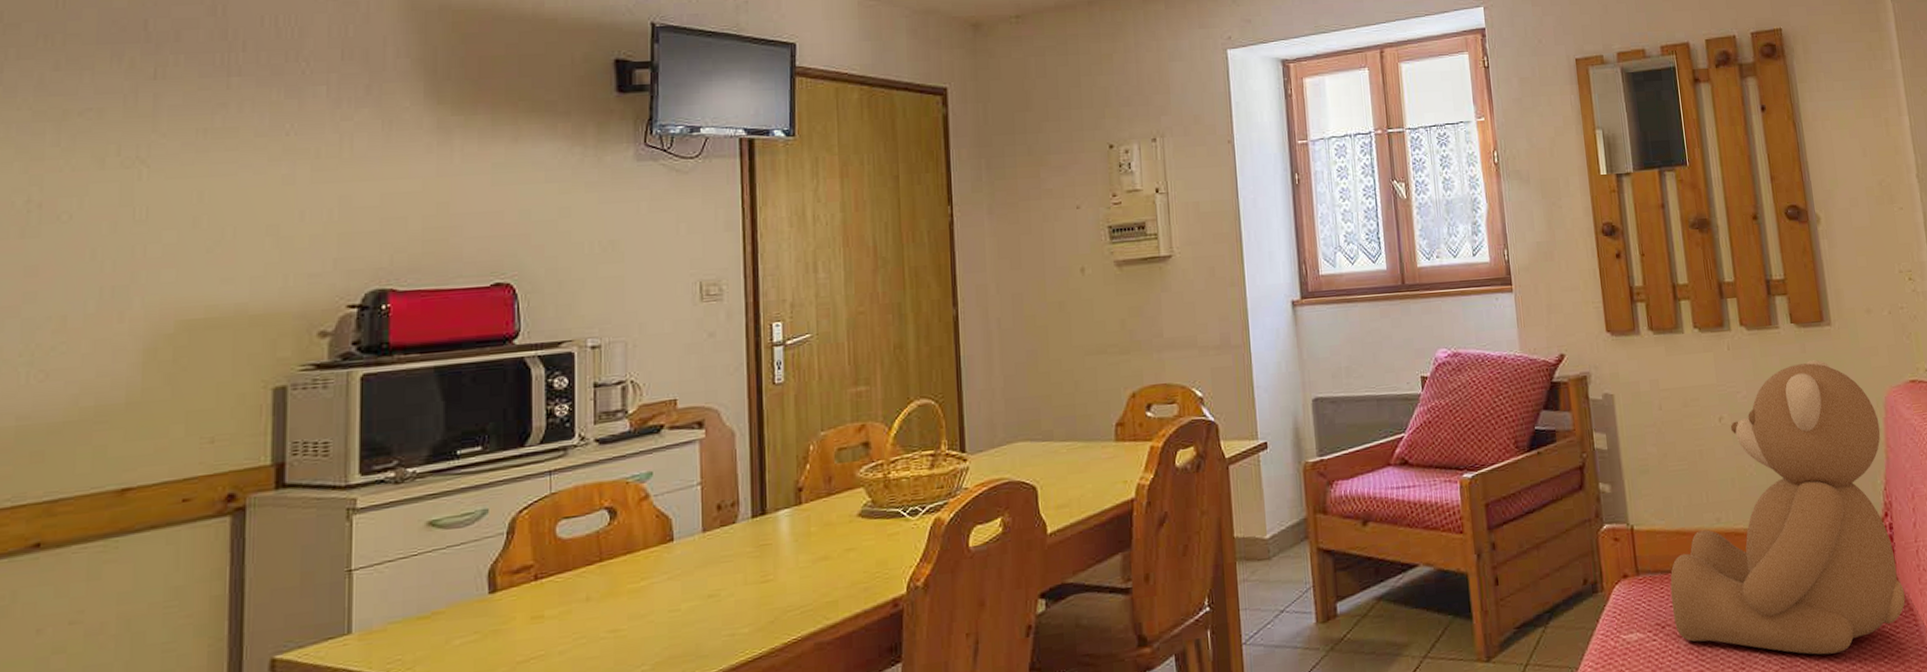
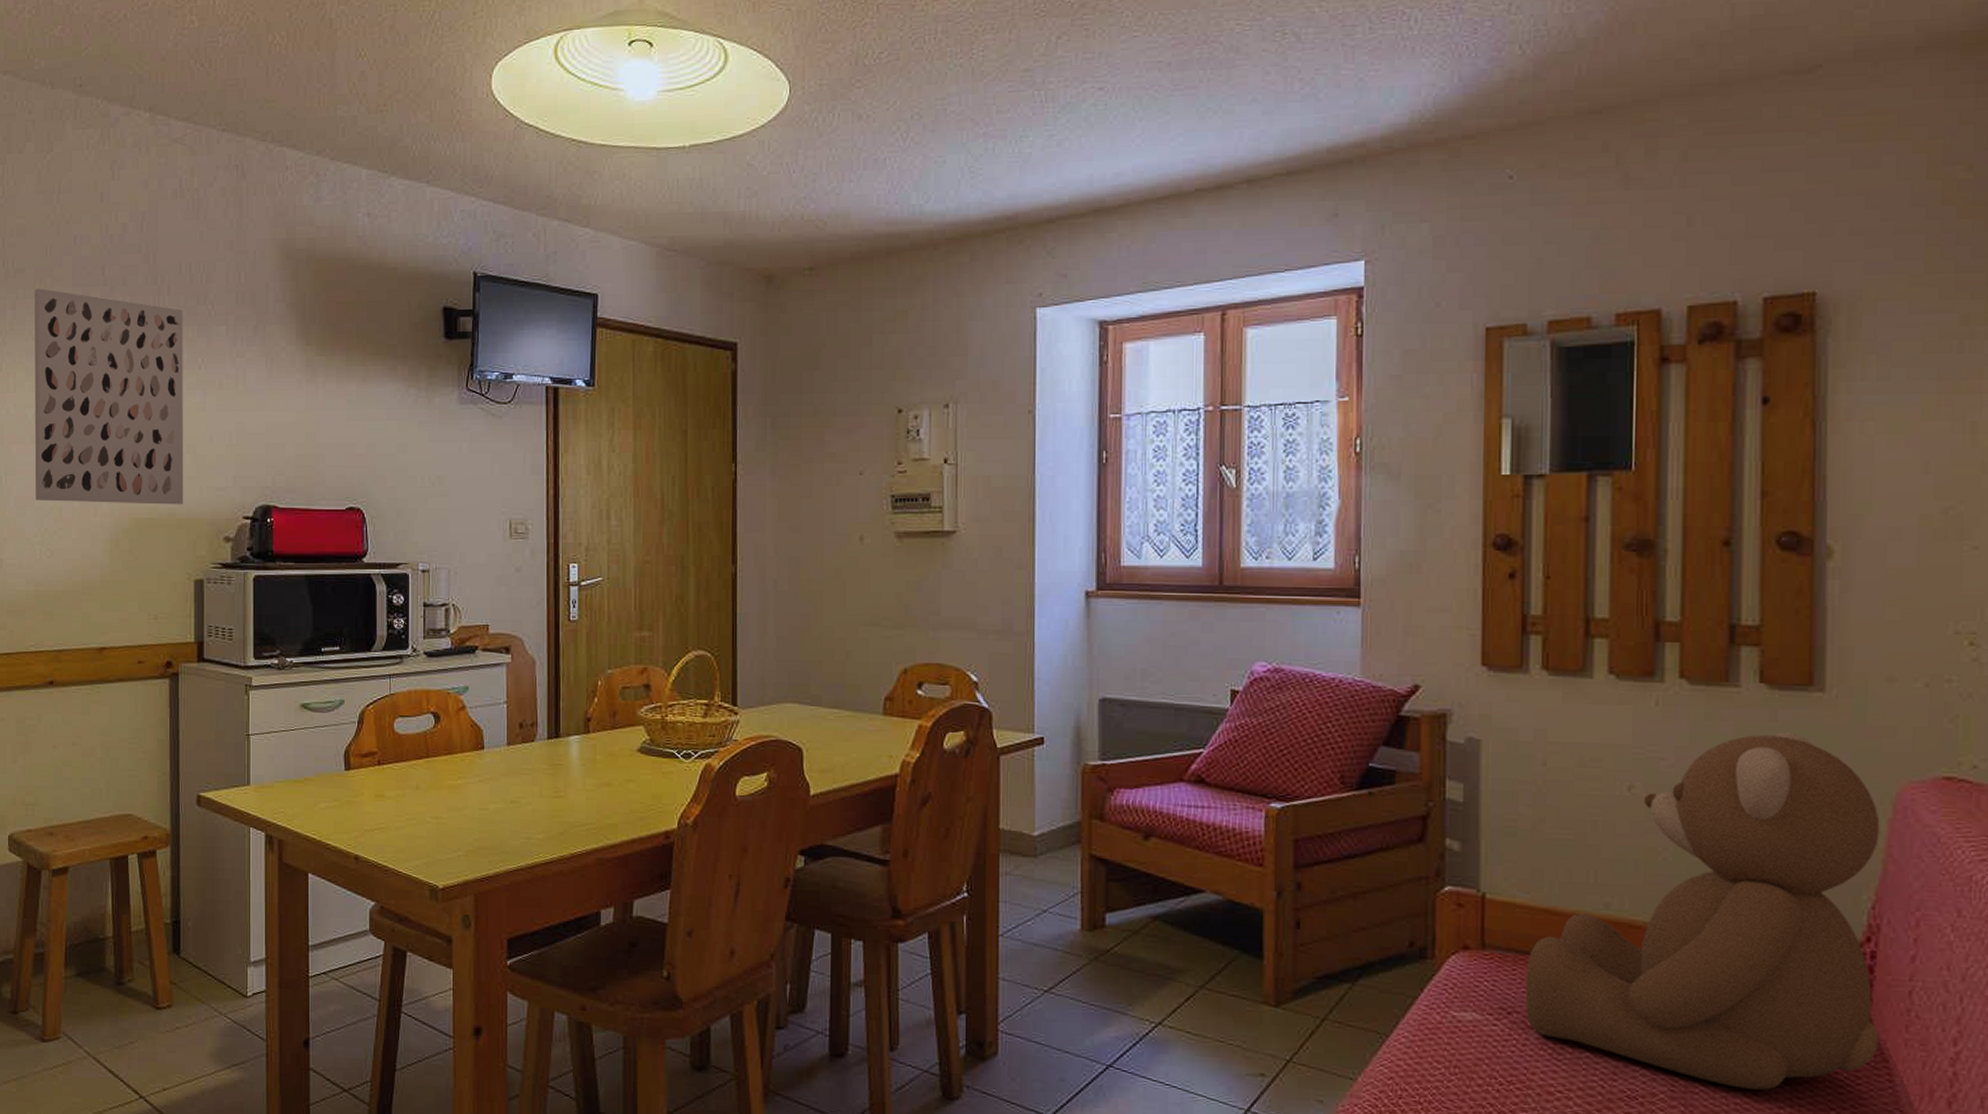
wall art: none [23,47,265,310] -> present [35,288,184,505]

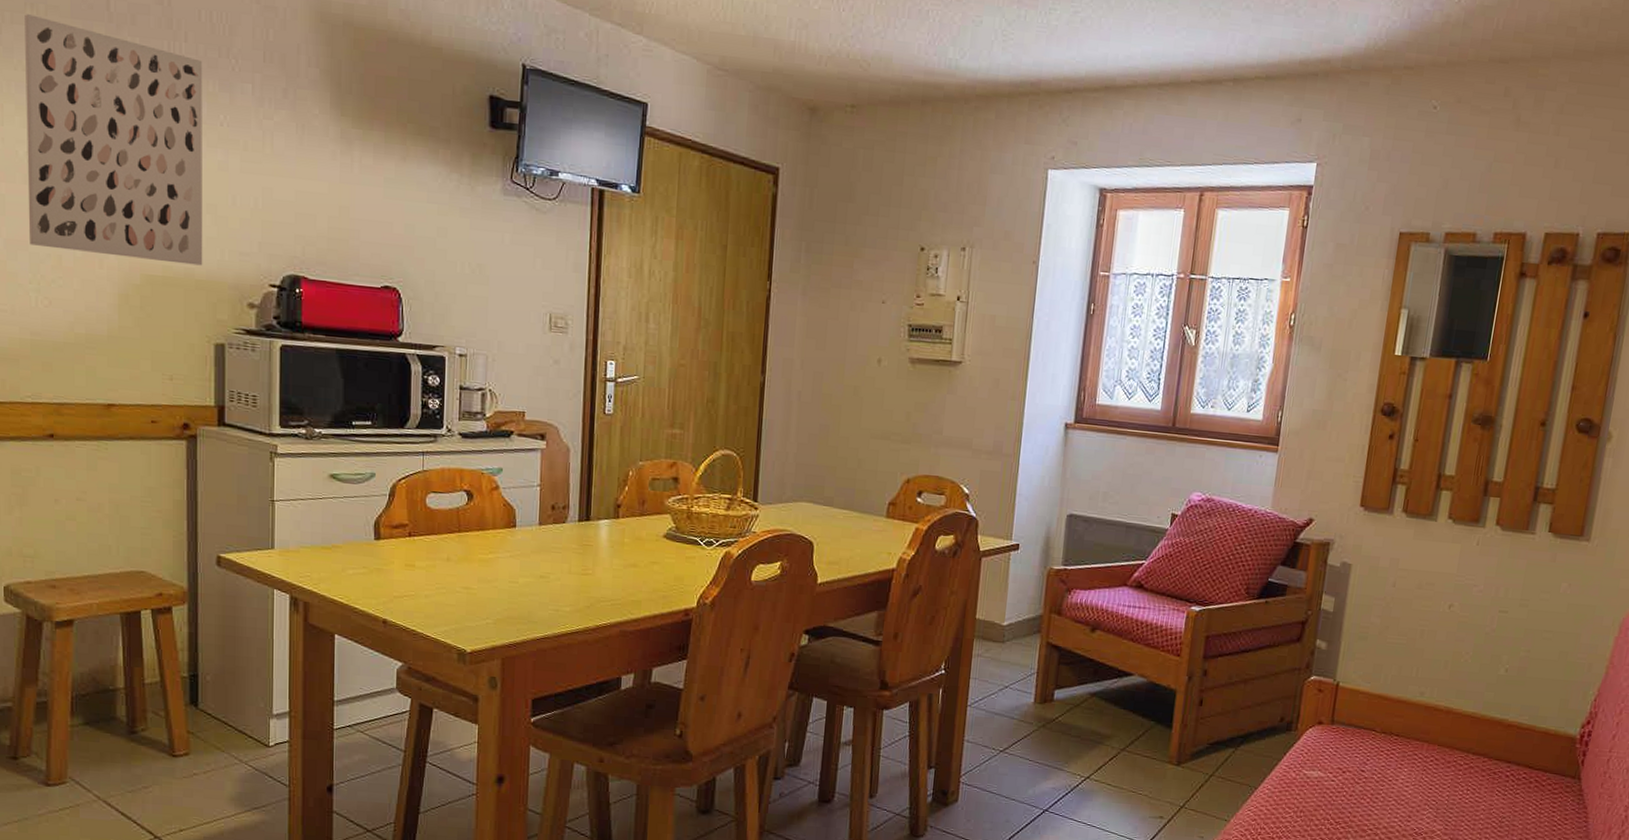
teddy bear: present [1524,732,1880,1090] -> none [1355,570,1610,828]

